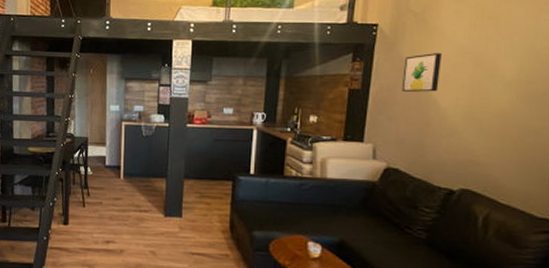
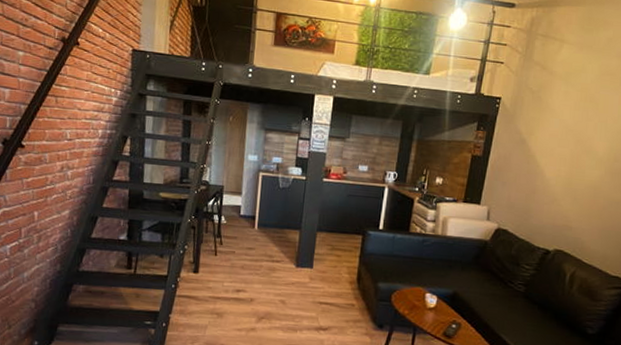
wall art: present [401,53,443,92] -> none [515,128,552,163]

